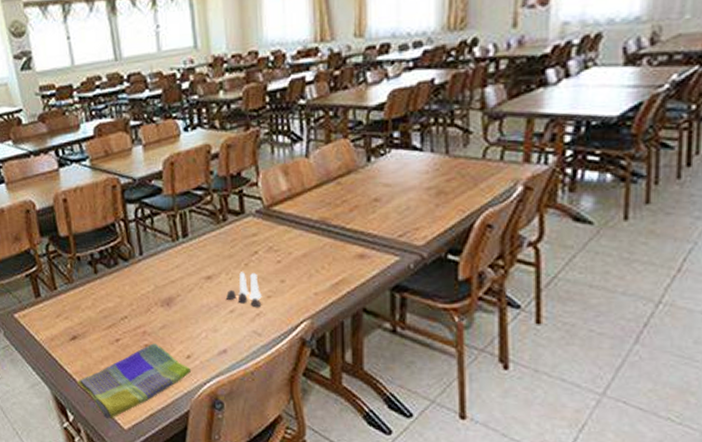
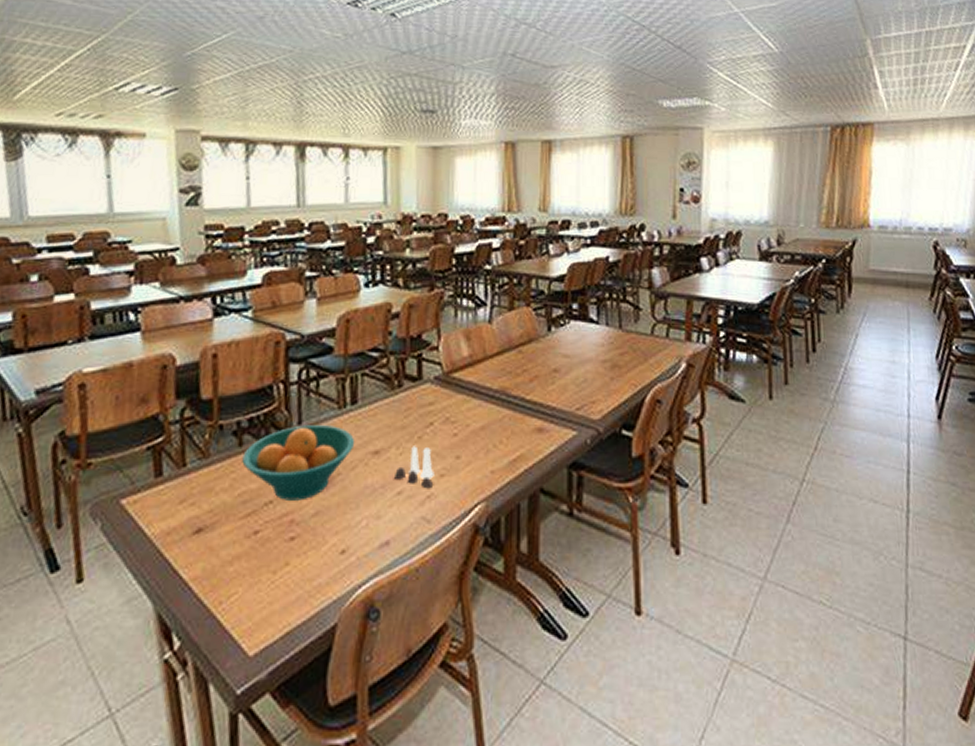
dish towel: present [76,343,191,419] -> none [192,535,344,643]
fruit bowl: none [99,256,190,316] -> present [242,425,355,501]

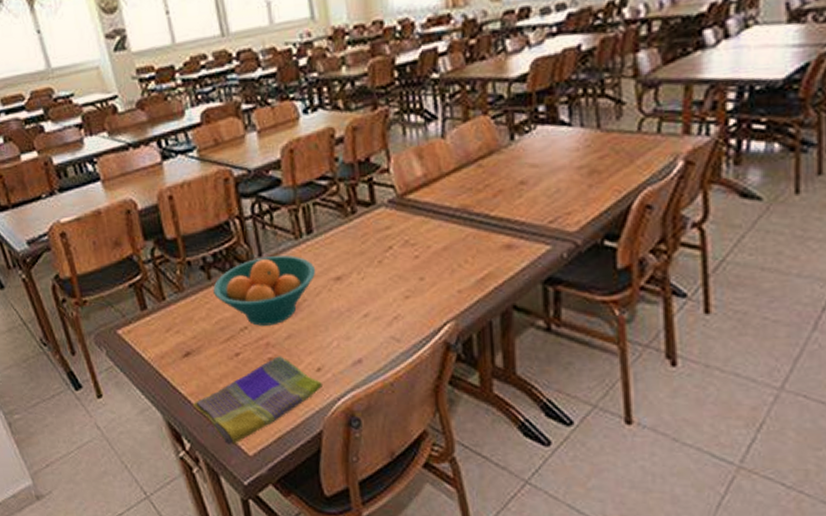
dish towel: none [192,535,344,643] -> present [192,356,322,445]
salt and pepper shaker set: present [394,446,435,489] -> none [359,270,399,311]

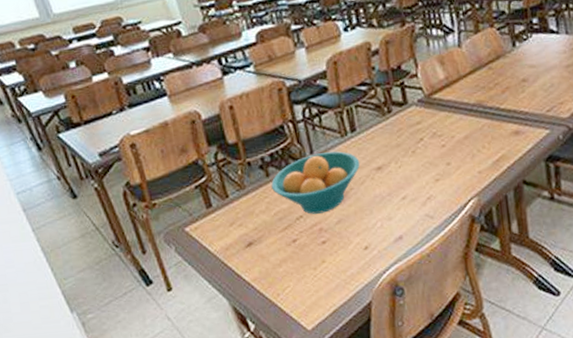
dish towel: present [192,356,322,445] -> none [255,239,370,323]

